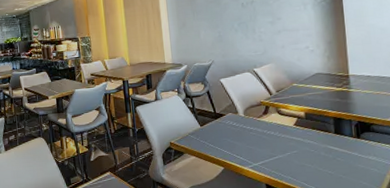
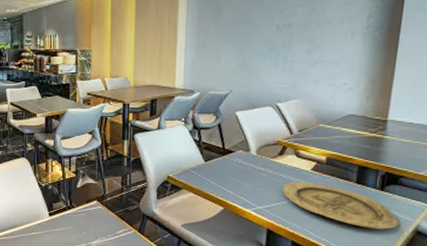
plate: none [272,137,380,175] -> present [282,181,399,230]

